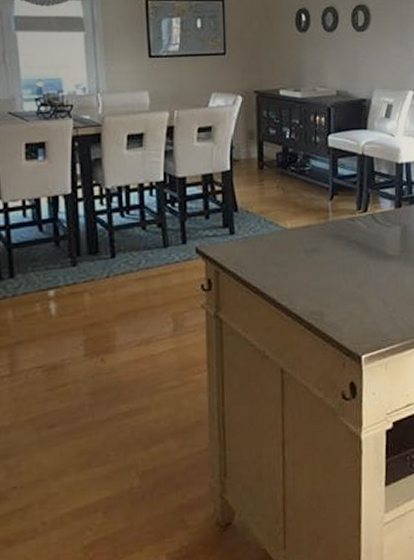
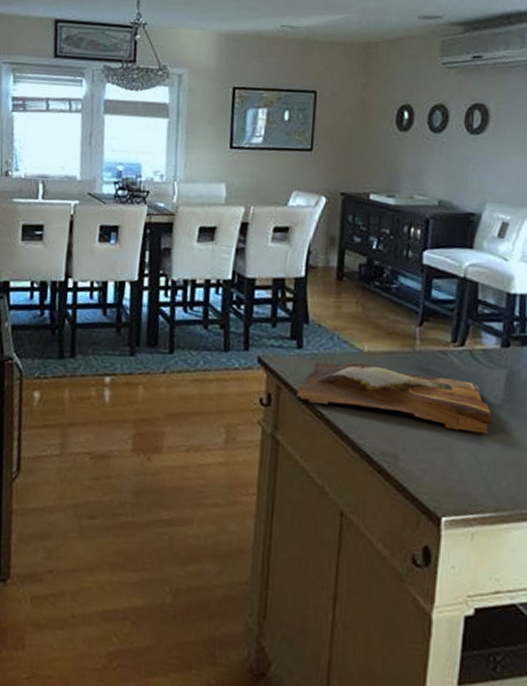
cutting board: none [233,239,394,283] -> present [296,361,494,434]

